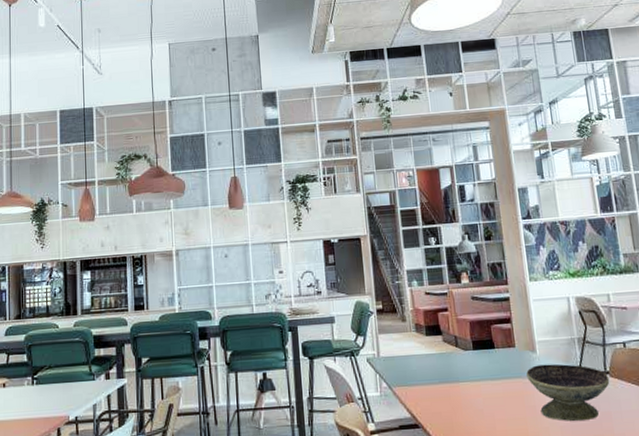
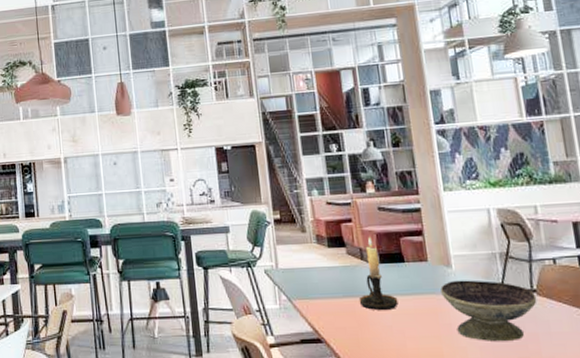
candle holder: none [453,324,489,395] -> present [358,236,398,310]

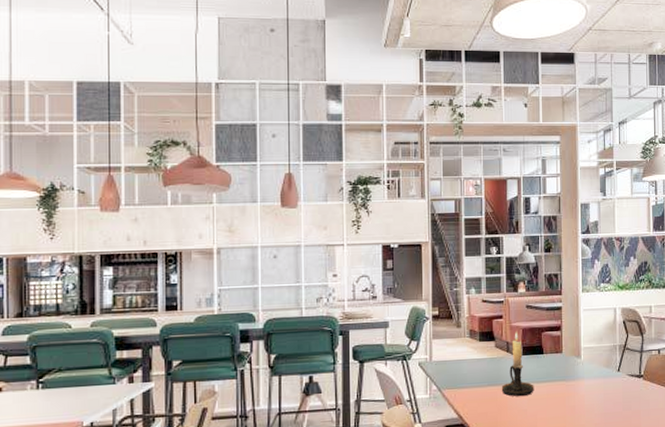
decorative bowl: present [440,280,537,342] -> none [570,368,643,419]

